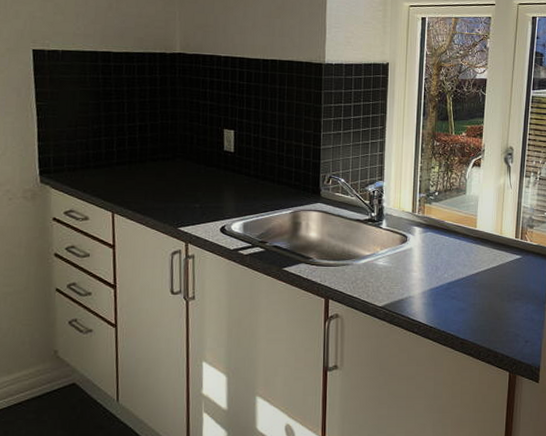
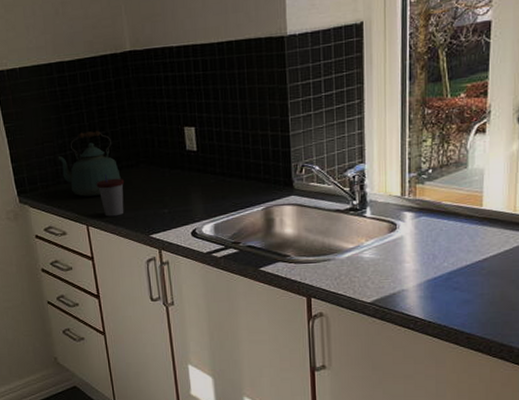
kettle: none [90,120,155,184] -> present [58,131,121,197]
cup: none [128,164,159,206] -> present [96,174,125,217]

